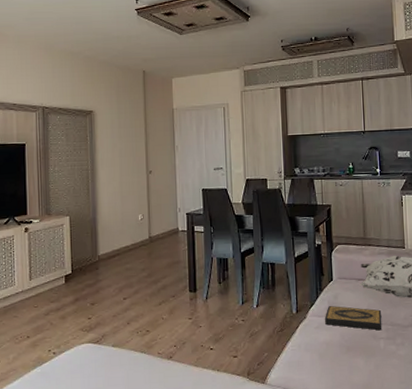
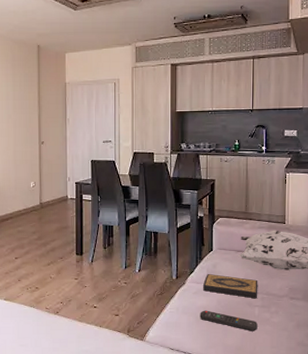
remote control: none [323,346,384,367] -> present [200,310,258,331]

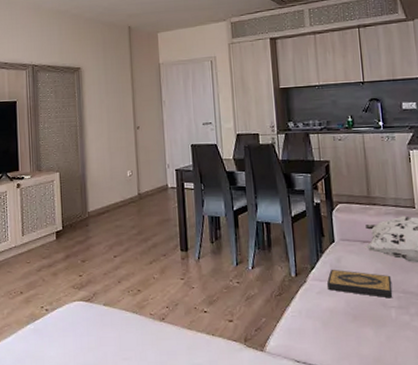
remote control: present [200,310,258,331] -> none [326,313,397,338]

